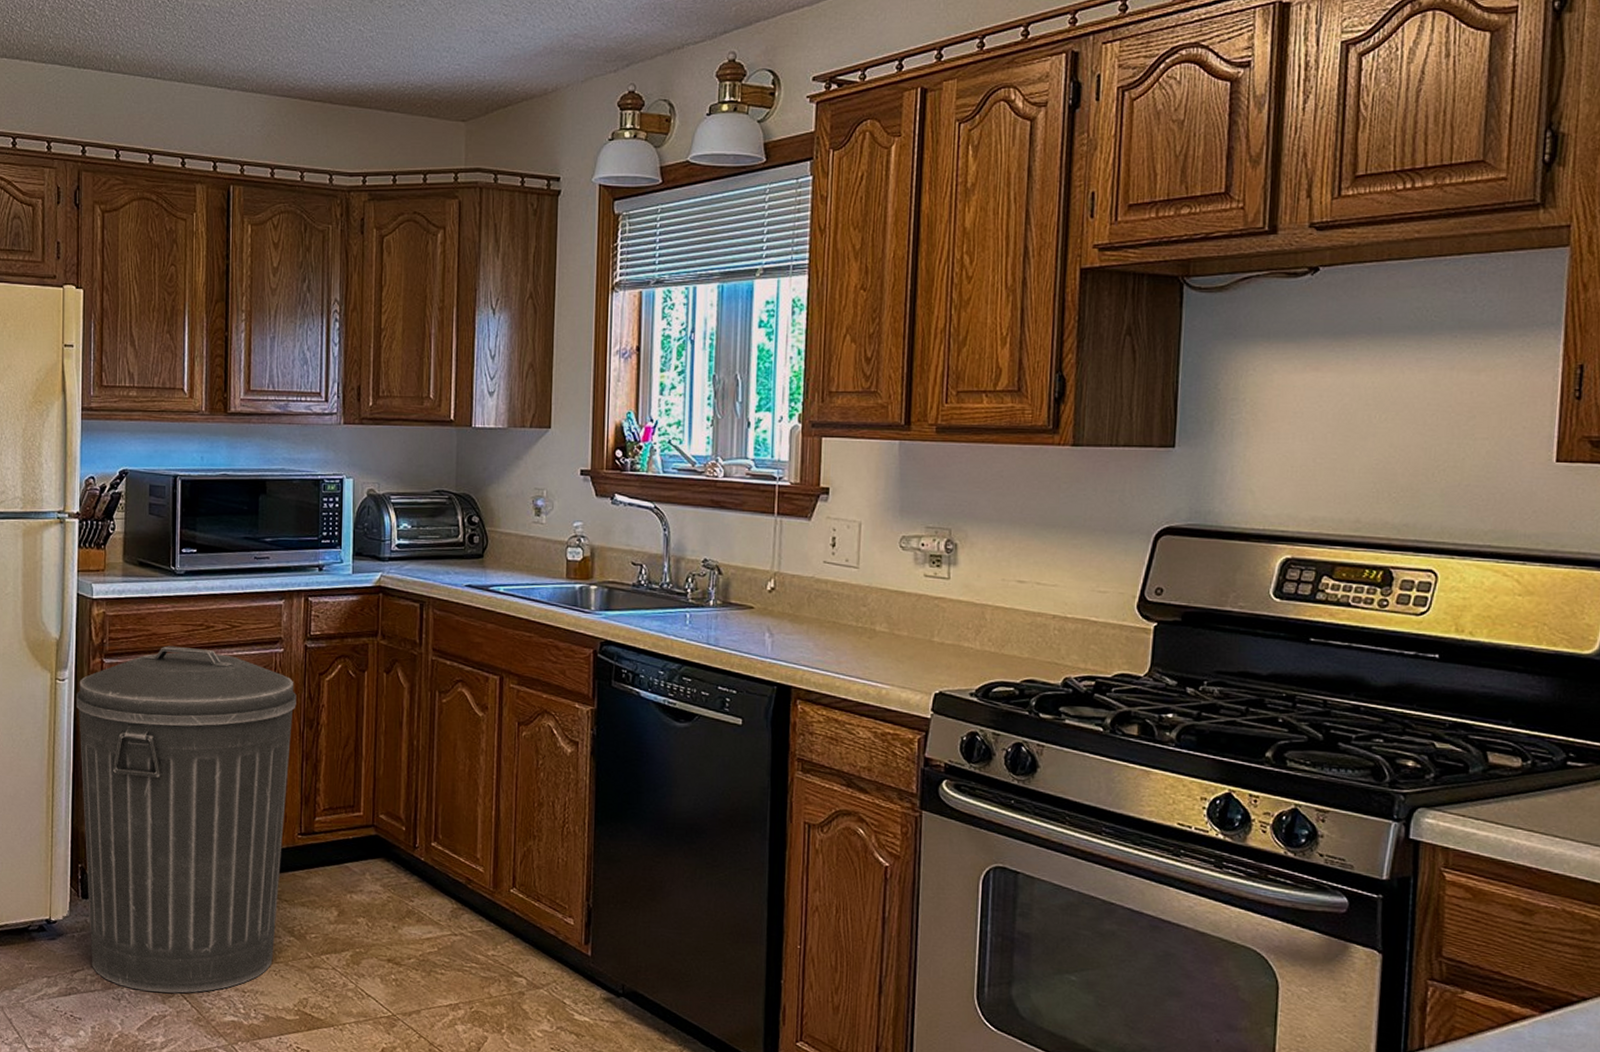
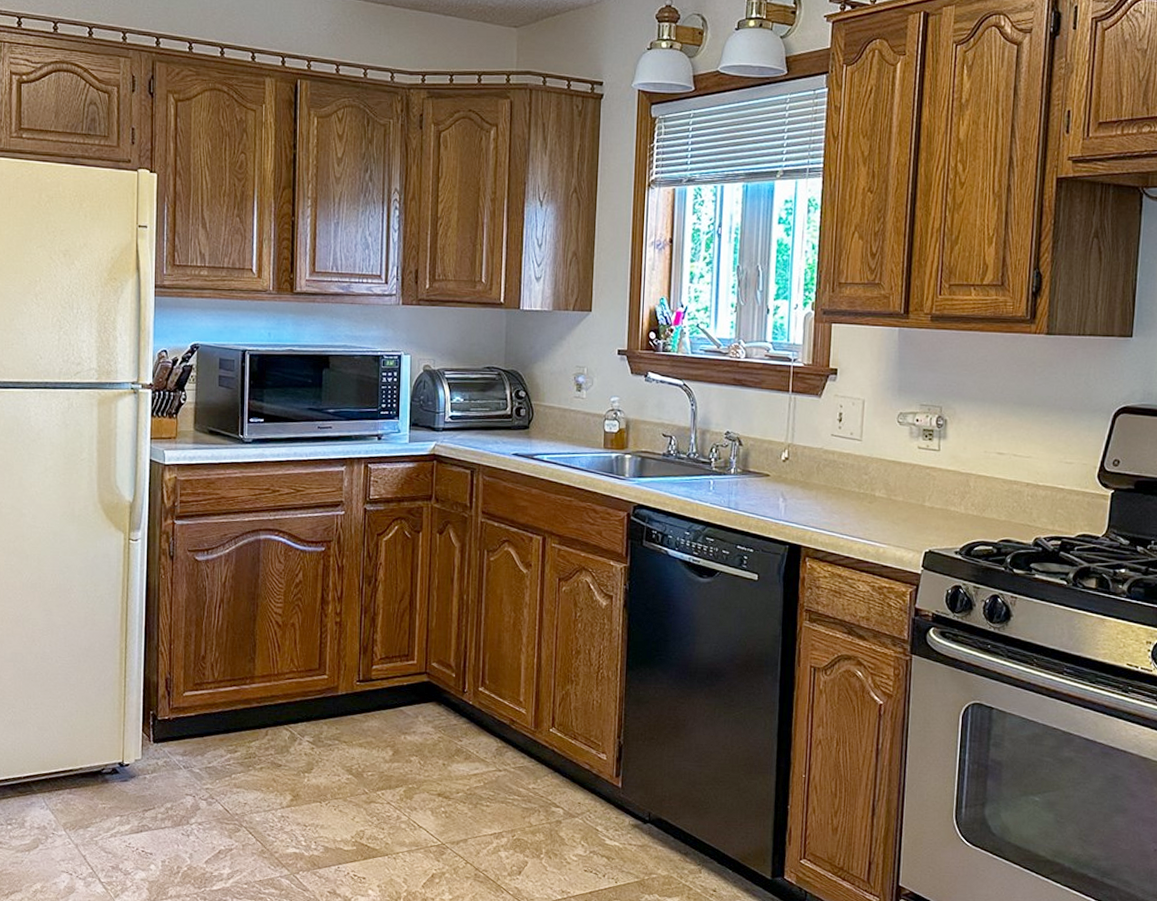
trash can: present [76,646,297,993] -> none [149,508,356,828]

